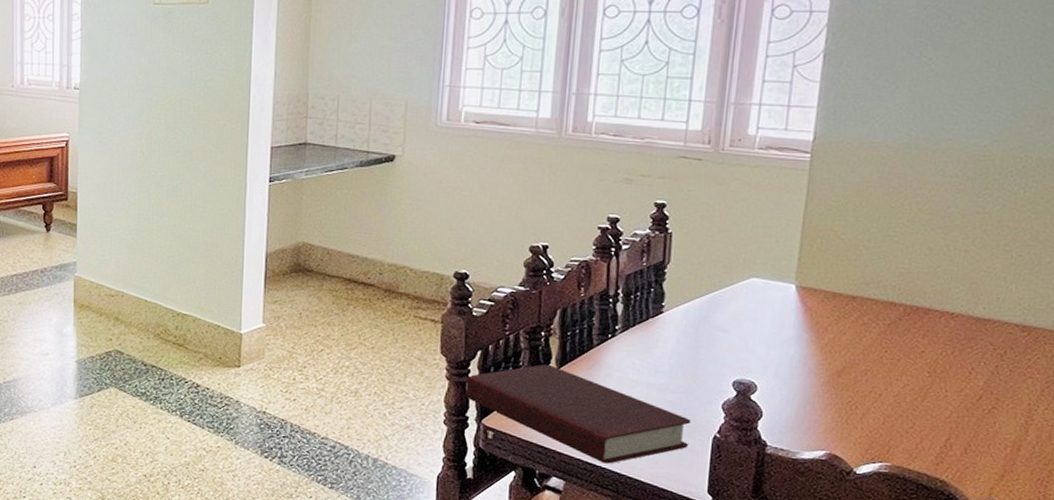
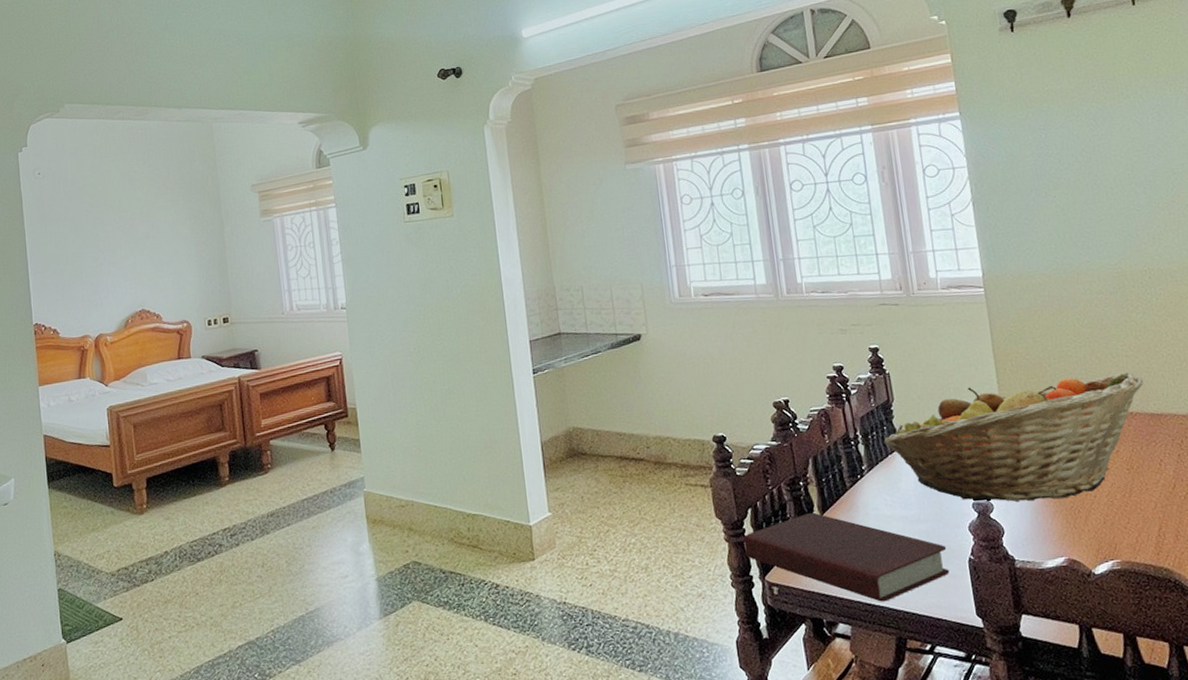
fruit basket: none [647,260,979,391] -> present [884,372,1144,502]

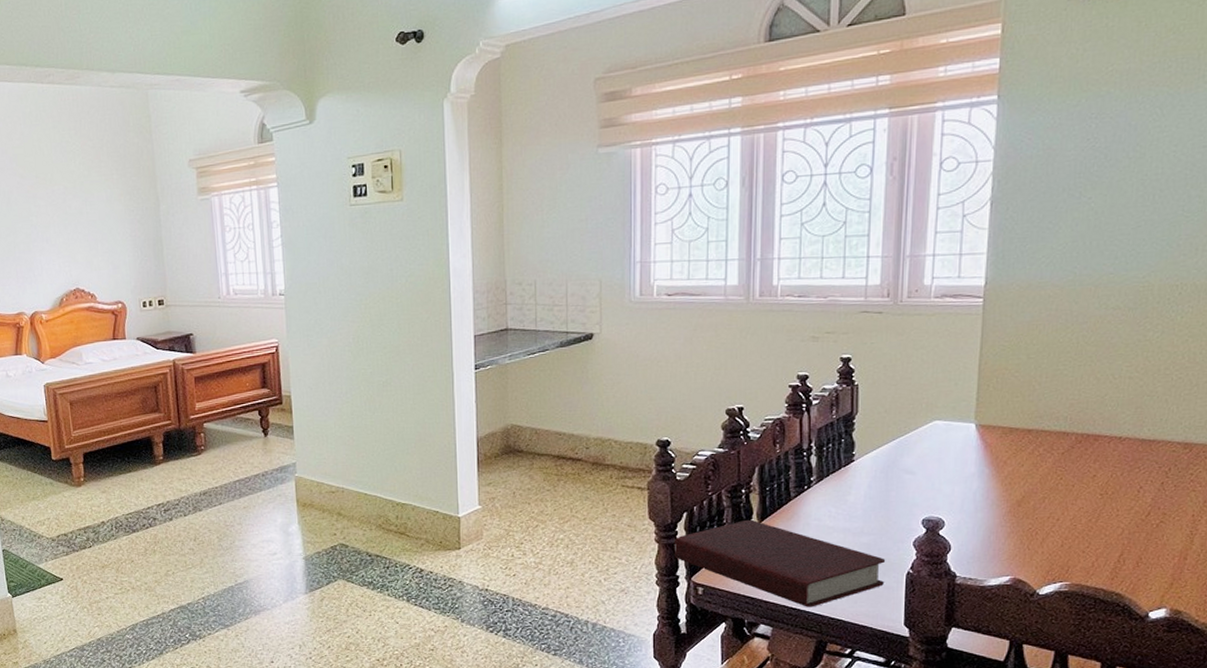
fruit basket: present [884,372,1144,502] -> none [839,395,1143,520]

